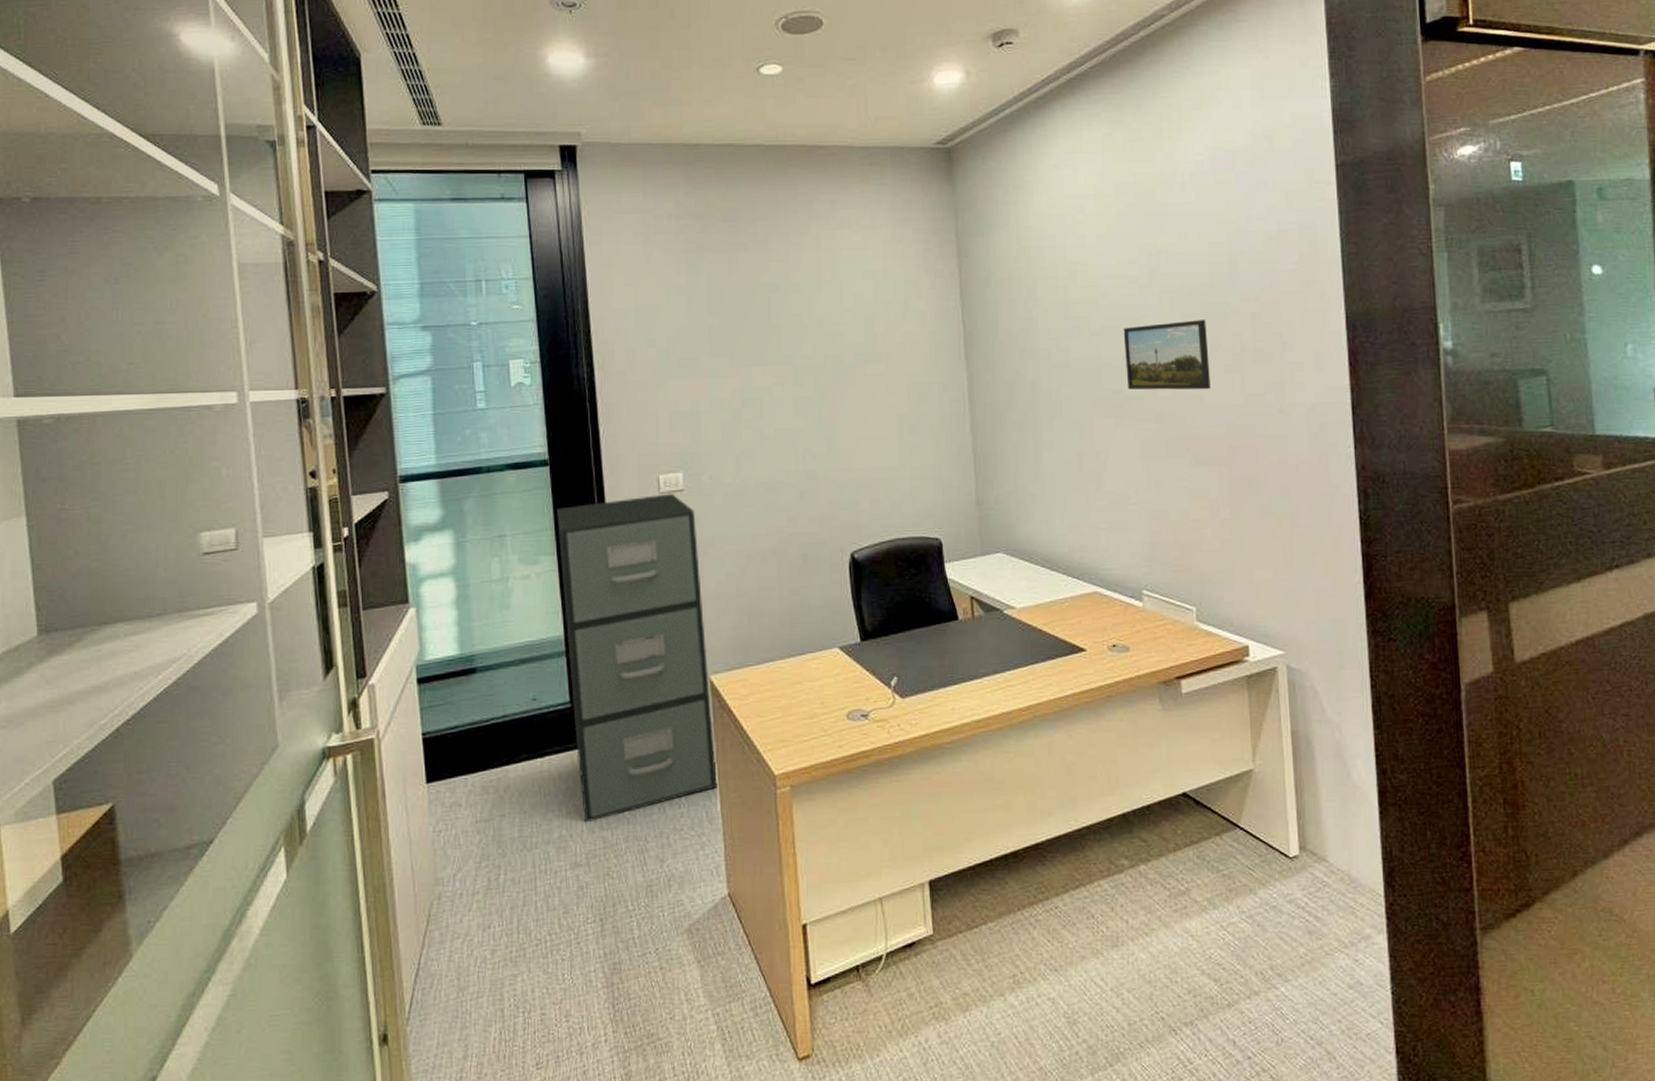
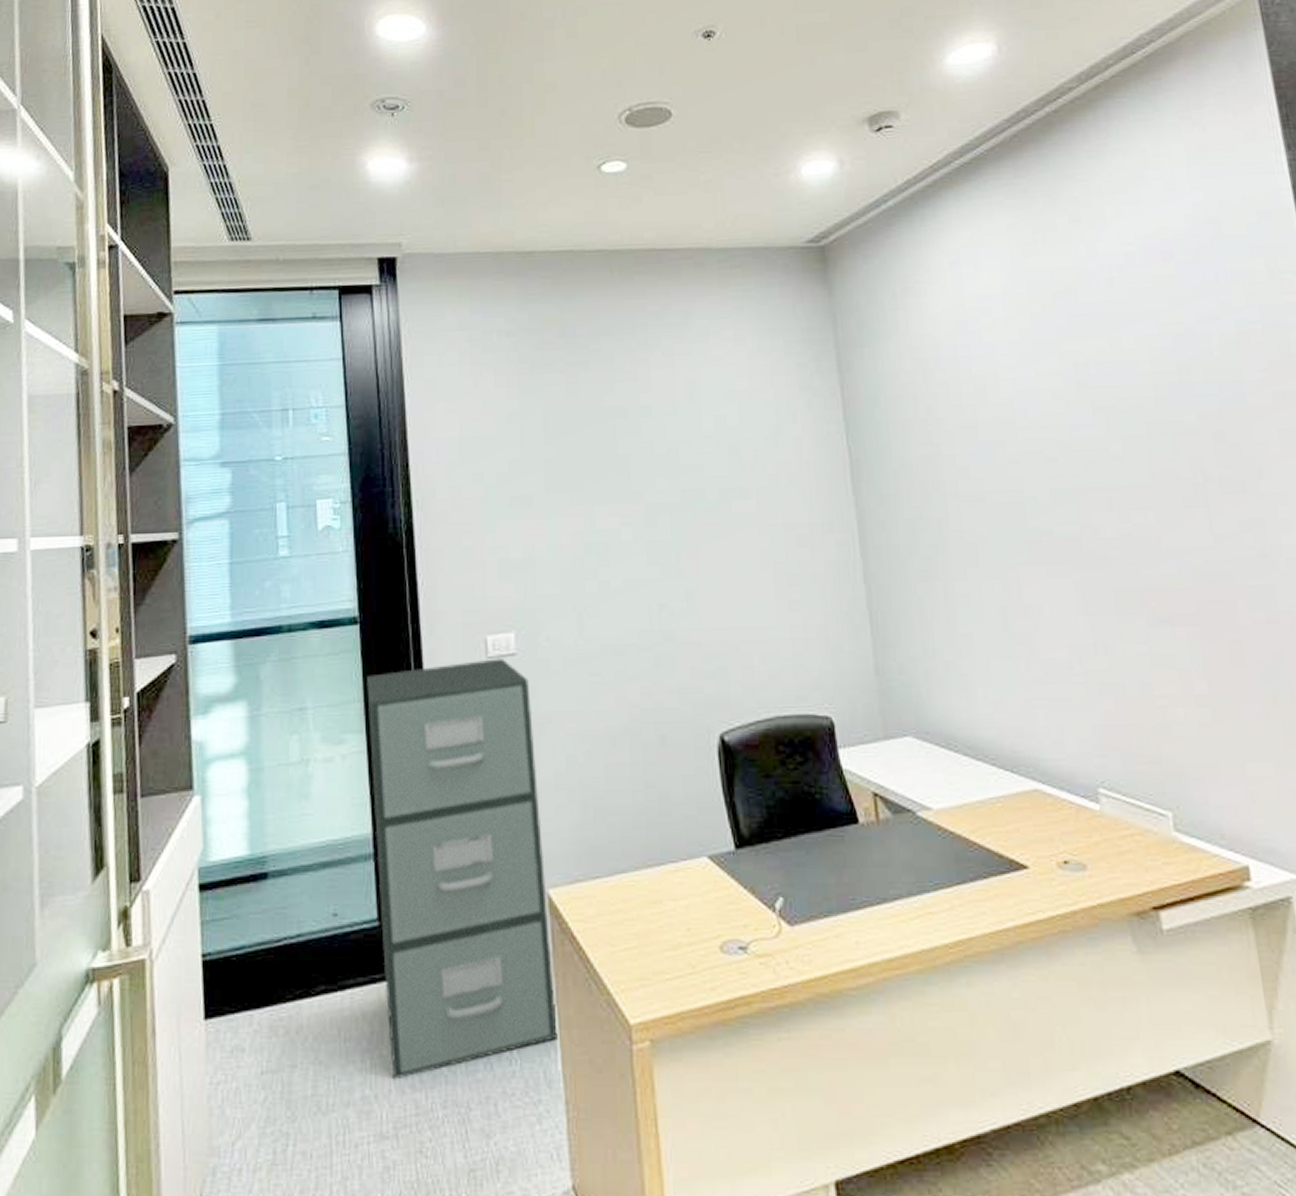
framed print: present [1123,319,1210,390] -> none [1048,441,1167,530]

